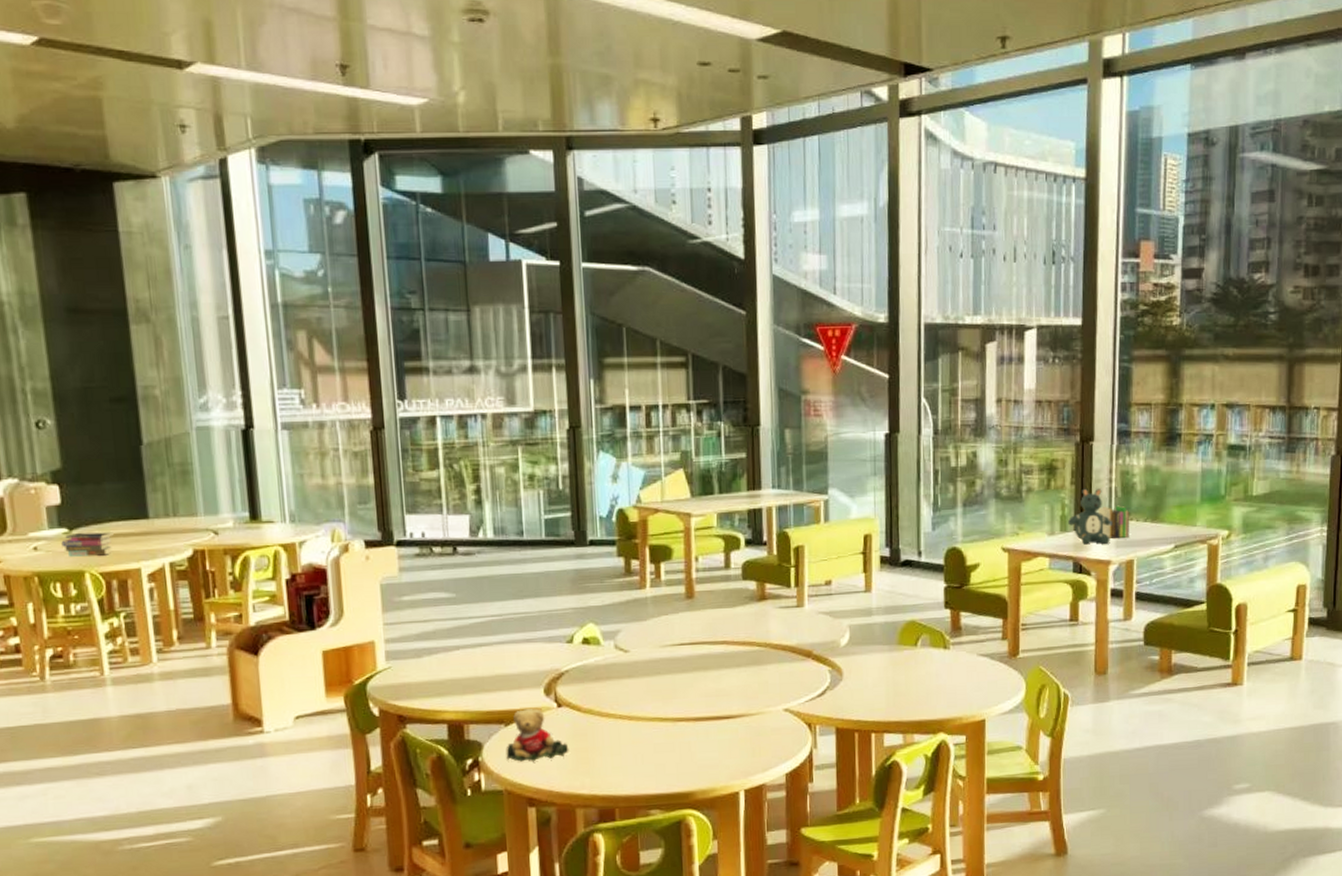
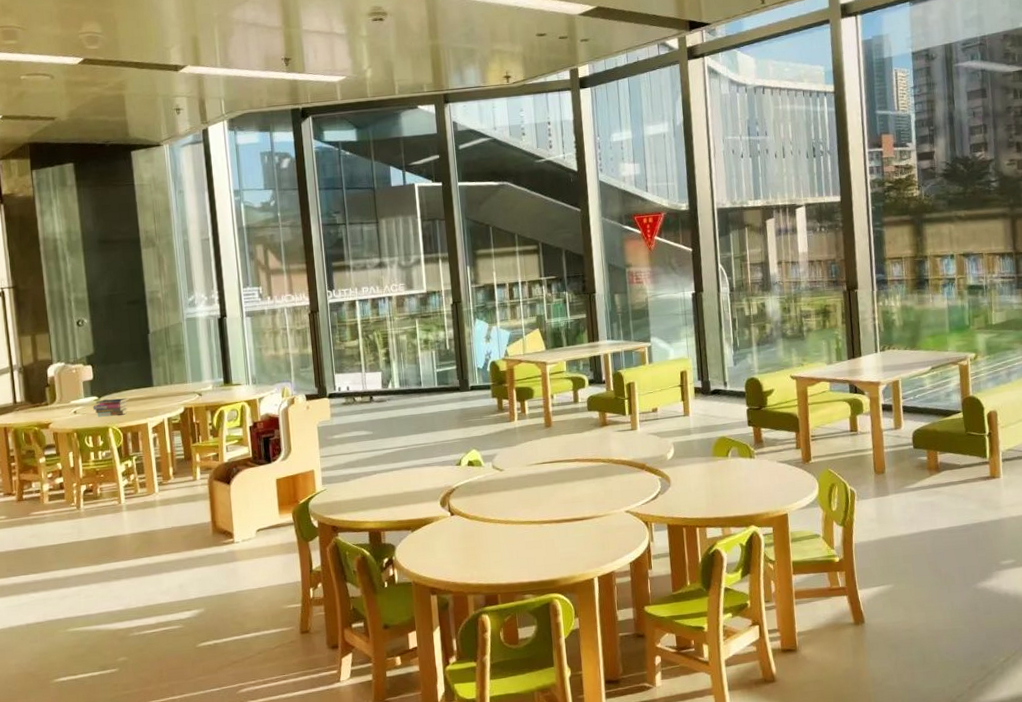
teddy bear: present [506,709,569,762] -> none [413,517,461,560]
stuffed animal: present [1068,488,1111,545] -> none [842,326,878,370]
books: present [1098,505,1130,538] -> none [866,338,893,364]

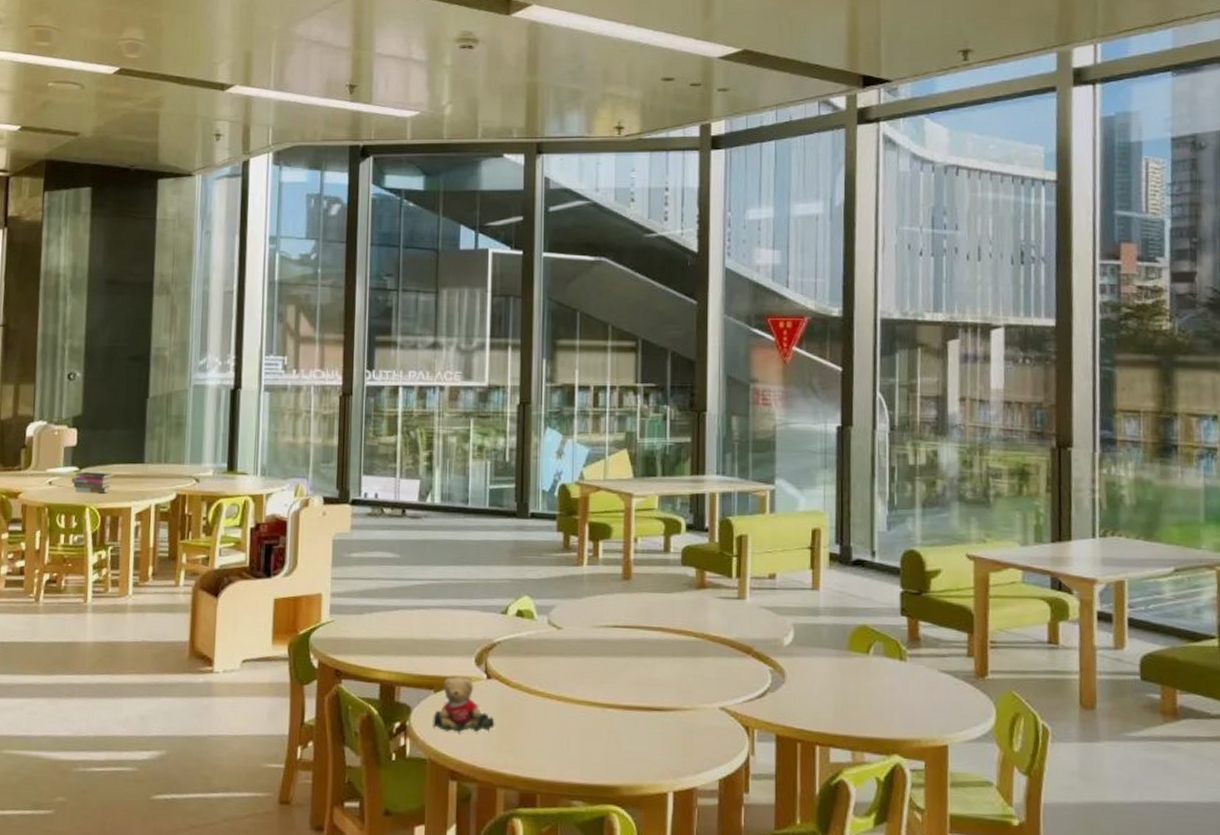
teddy bear: none [413,517,461,560] -> present [433,677,495,733]

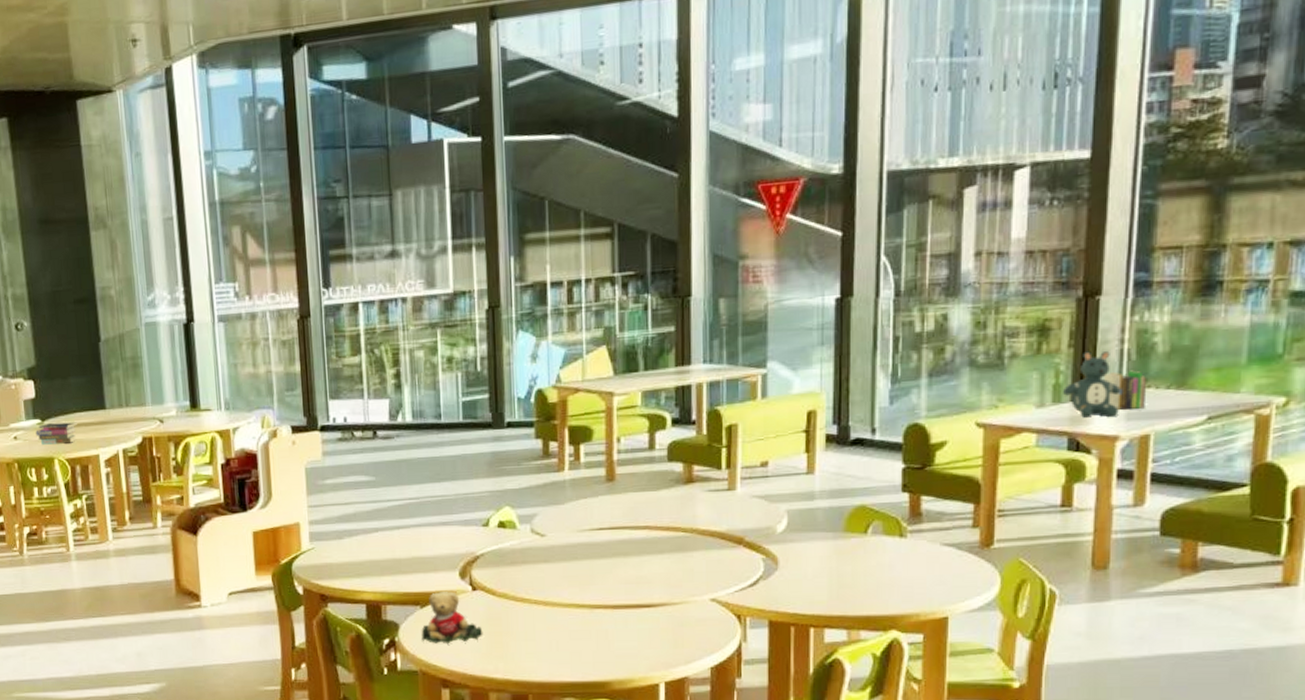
stuffed animal: none [1044,497,1096,560] -> present [1063,351,1121,418]
books: none [1080,518,1119,555] -> present [1104,370,1148,410]

